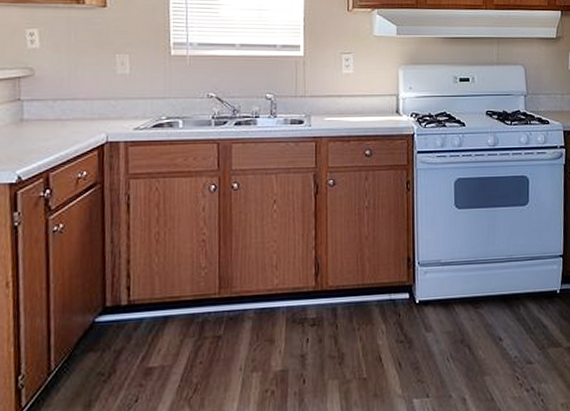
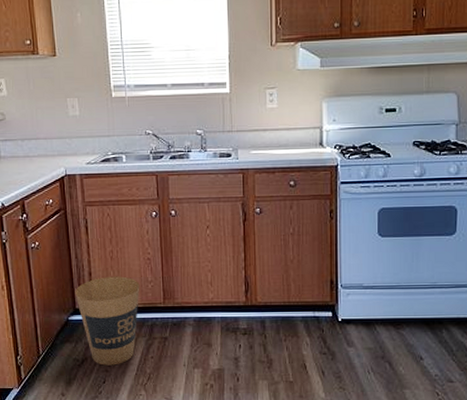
trash can: none [106,263,191,379] -> present [75,276,140,366]

